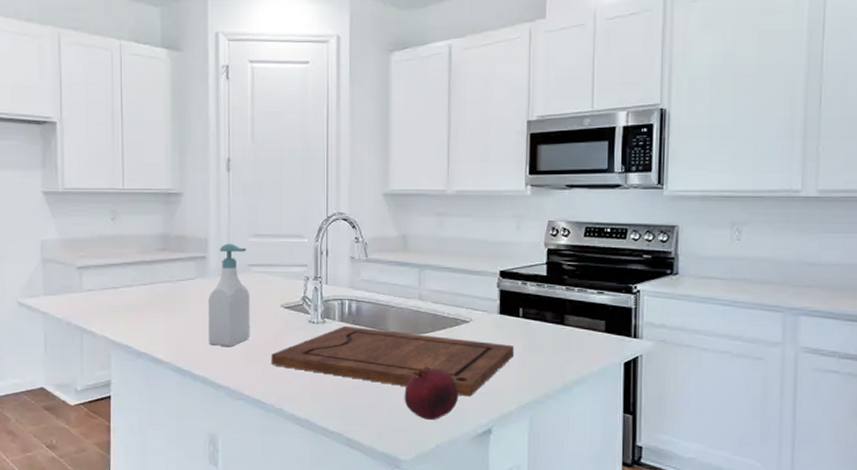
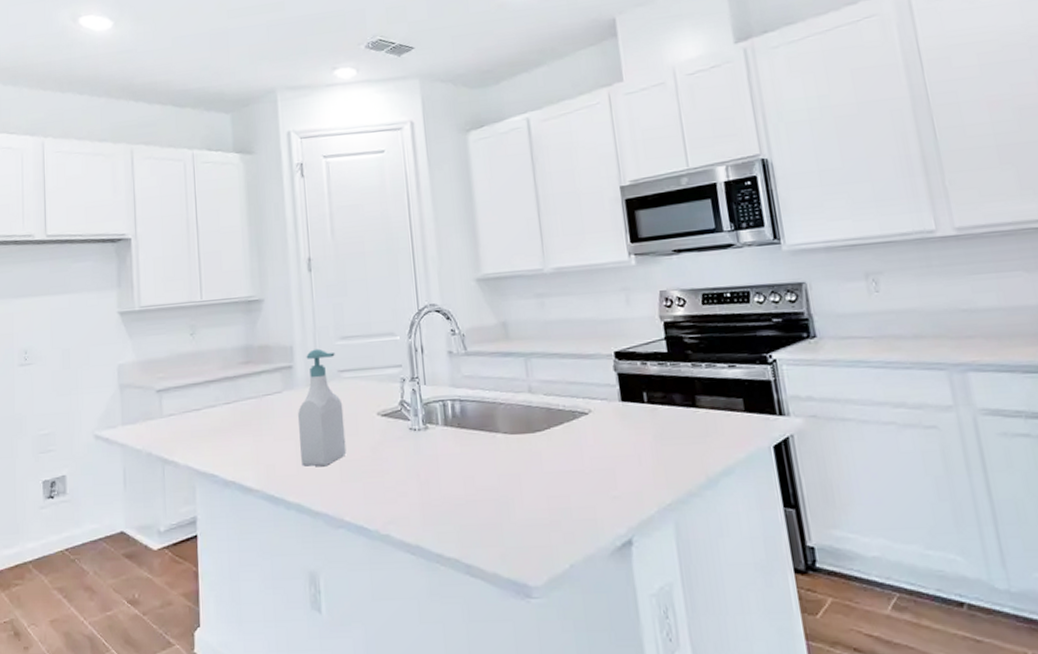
cutting board: present [271,325,514,397] -> none [371,430,645,503]
fruit: present [404,366,459,420] -> none [525,470,589,534]

